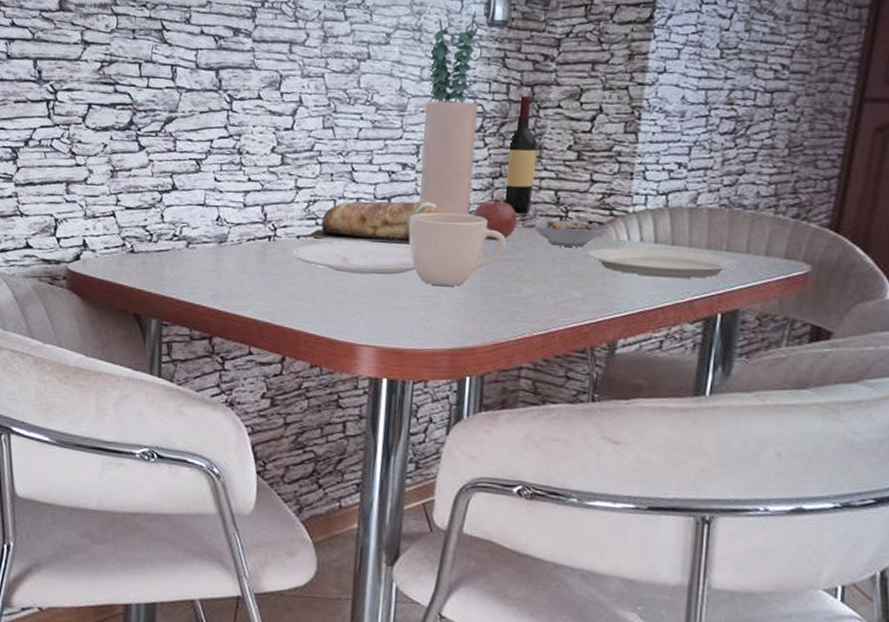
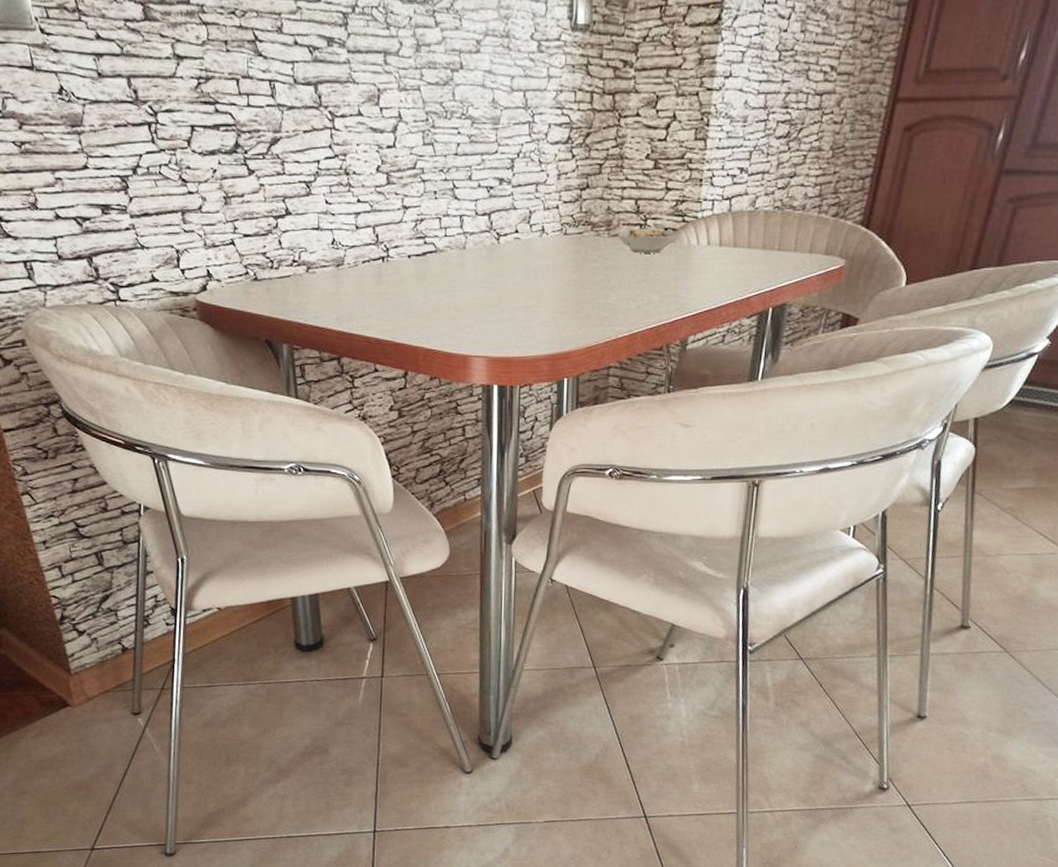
plate: present [292,241,417,275] -> none [405,258,517,289]
bread loaf: present [304,200,447,243] -> none [415,215,542,257]
cup: present [408,212,507,287] -> none [508,225,595,297]
vase: present [418,11,481,216] -> none [515,15,566,228]
fruit: present [472,196,518,241] -> none [564,207,604,251]
wine bottle: present [501,96,538,215] -> none [589,105,620,225]
plate: present [586,247,741,278] -> none [662,251,789,278]

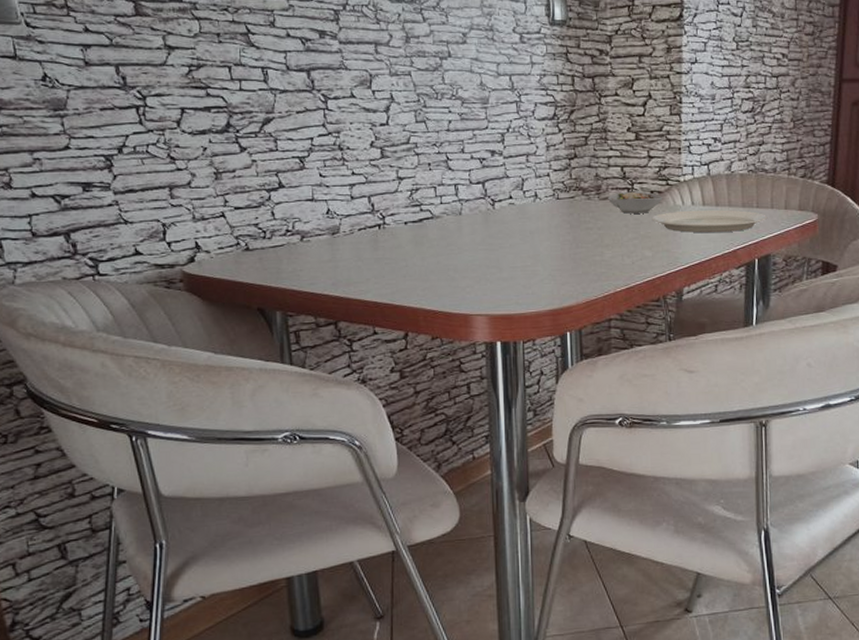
plate: none [662,251,789,278] -> present [651,209,768,233]

